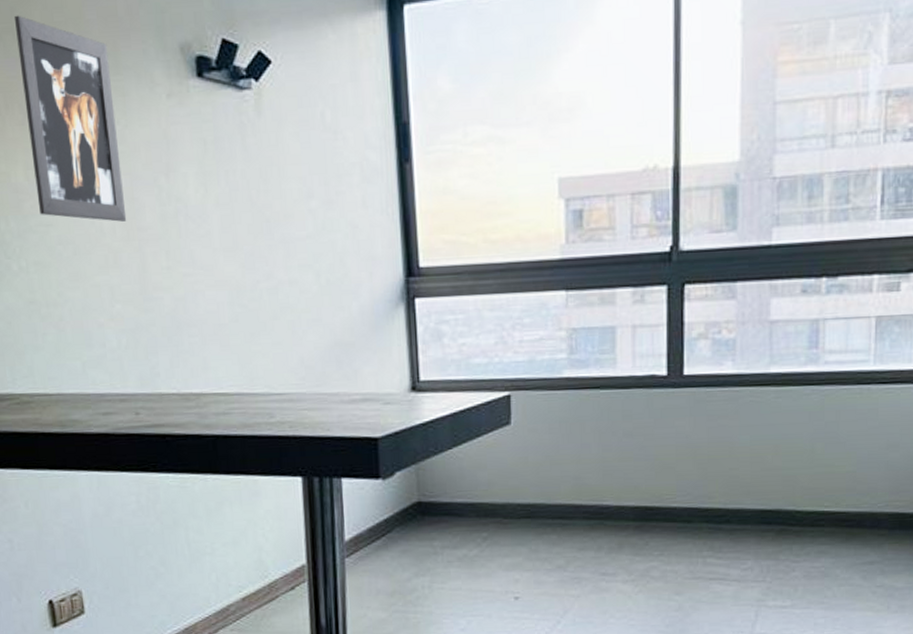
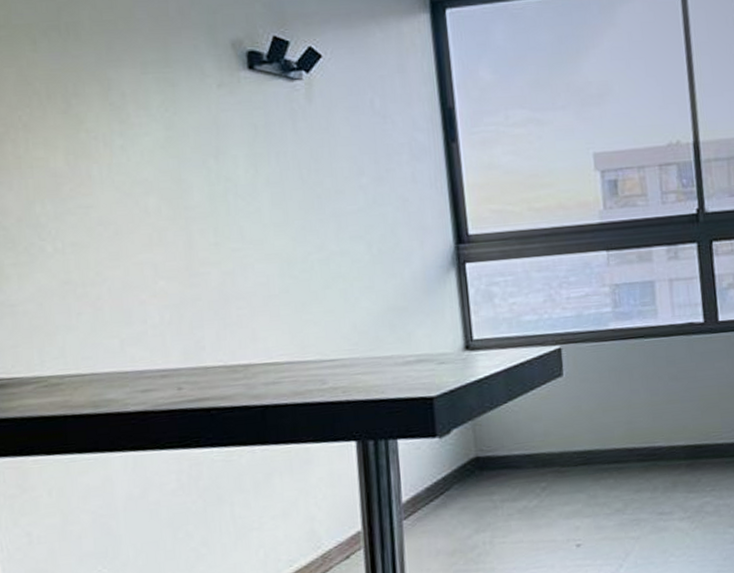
wall art: present [13,15,127,222] -> none [60,14,174,202]

